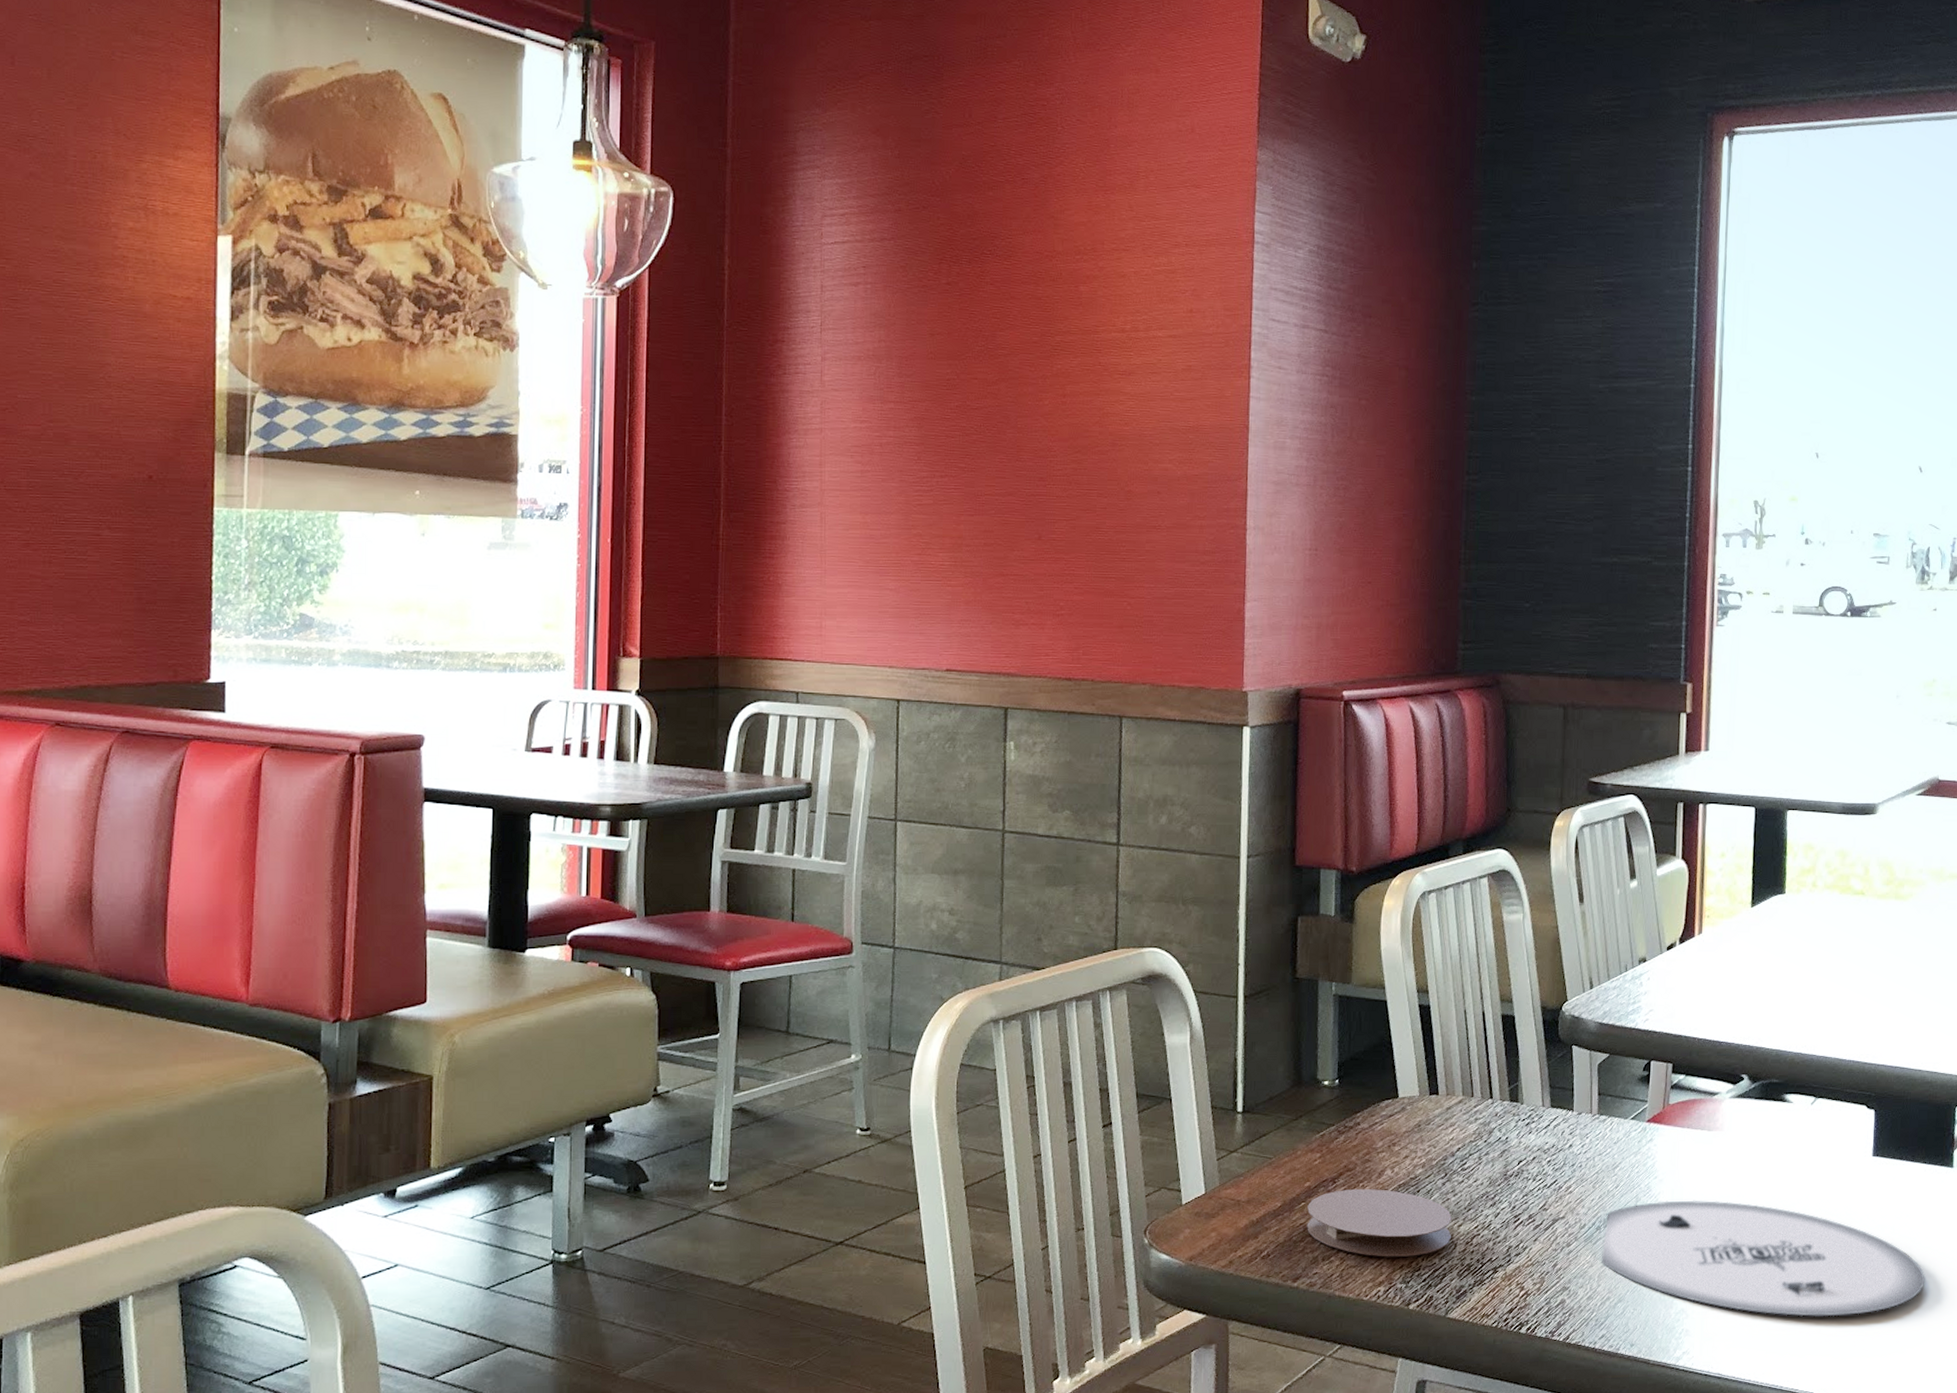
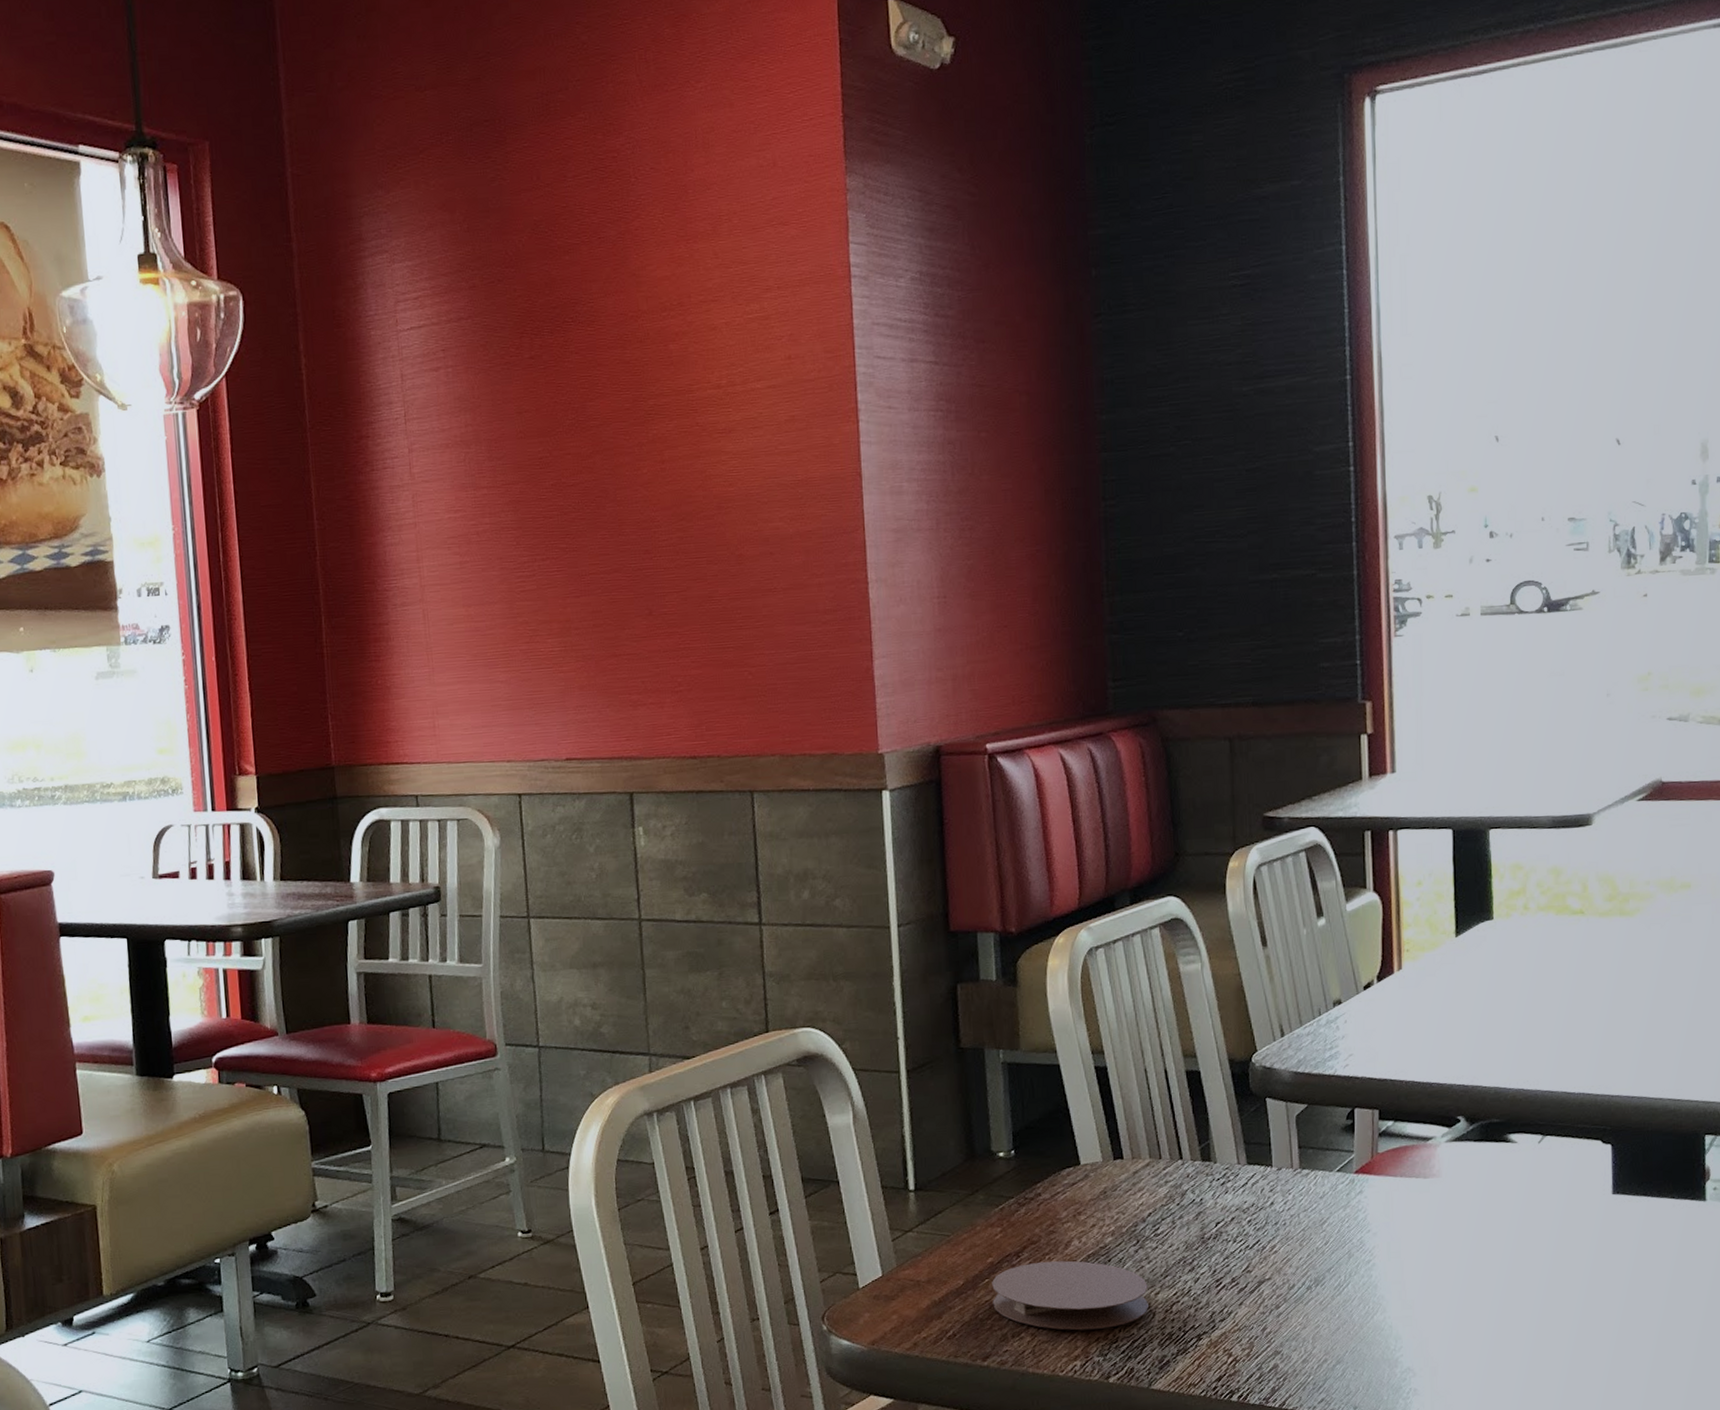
plate: present [1600,1200,1925,1317] -> none [1314,1251,1682,1369]

